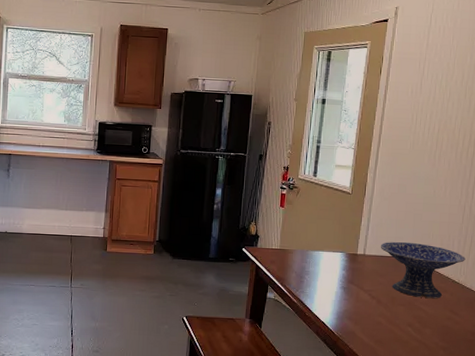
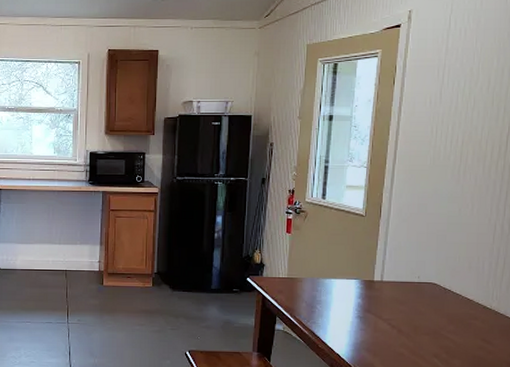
decorative bowl: present [380,242,466,299] -> none [399,266,498,327]

